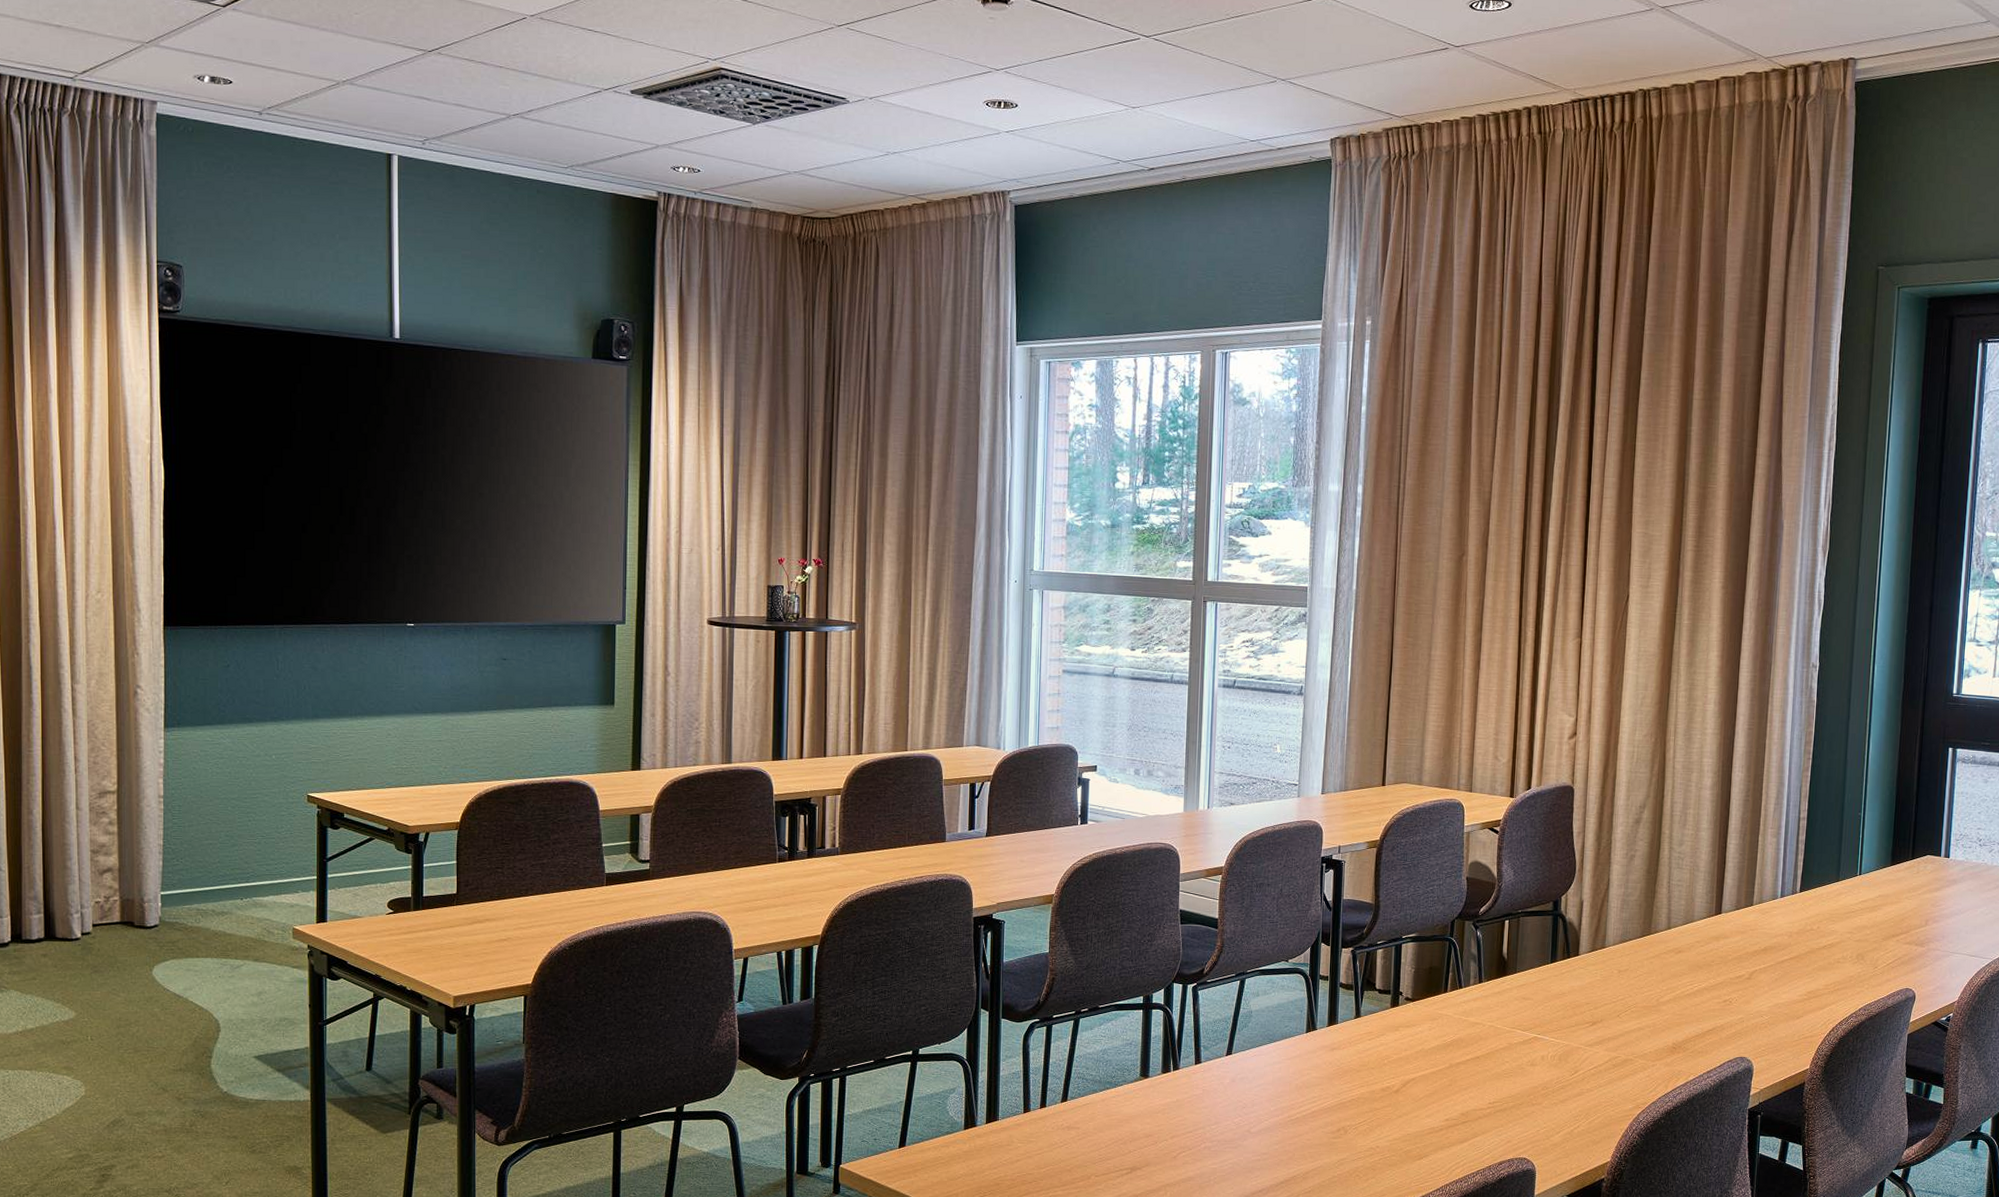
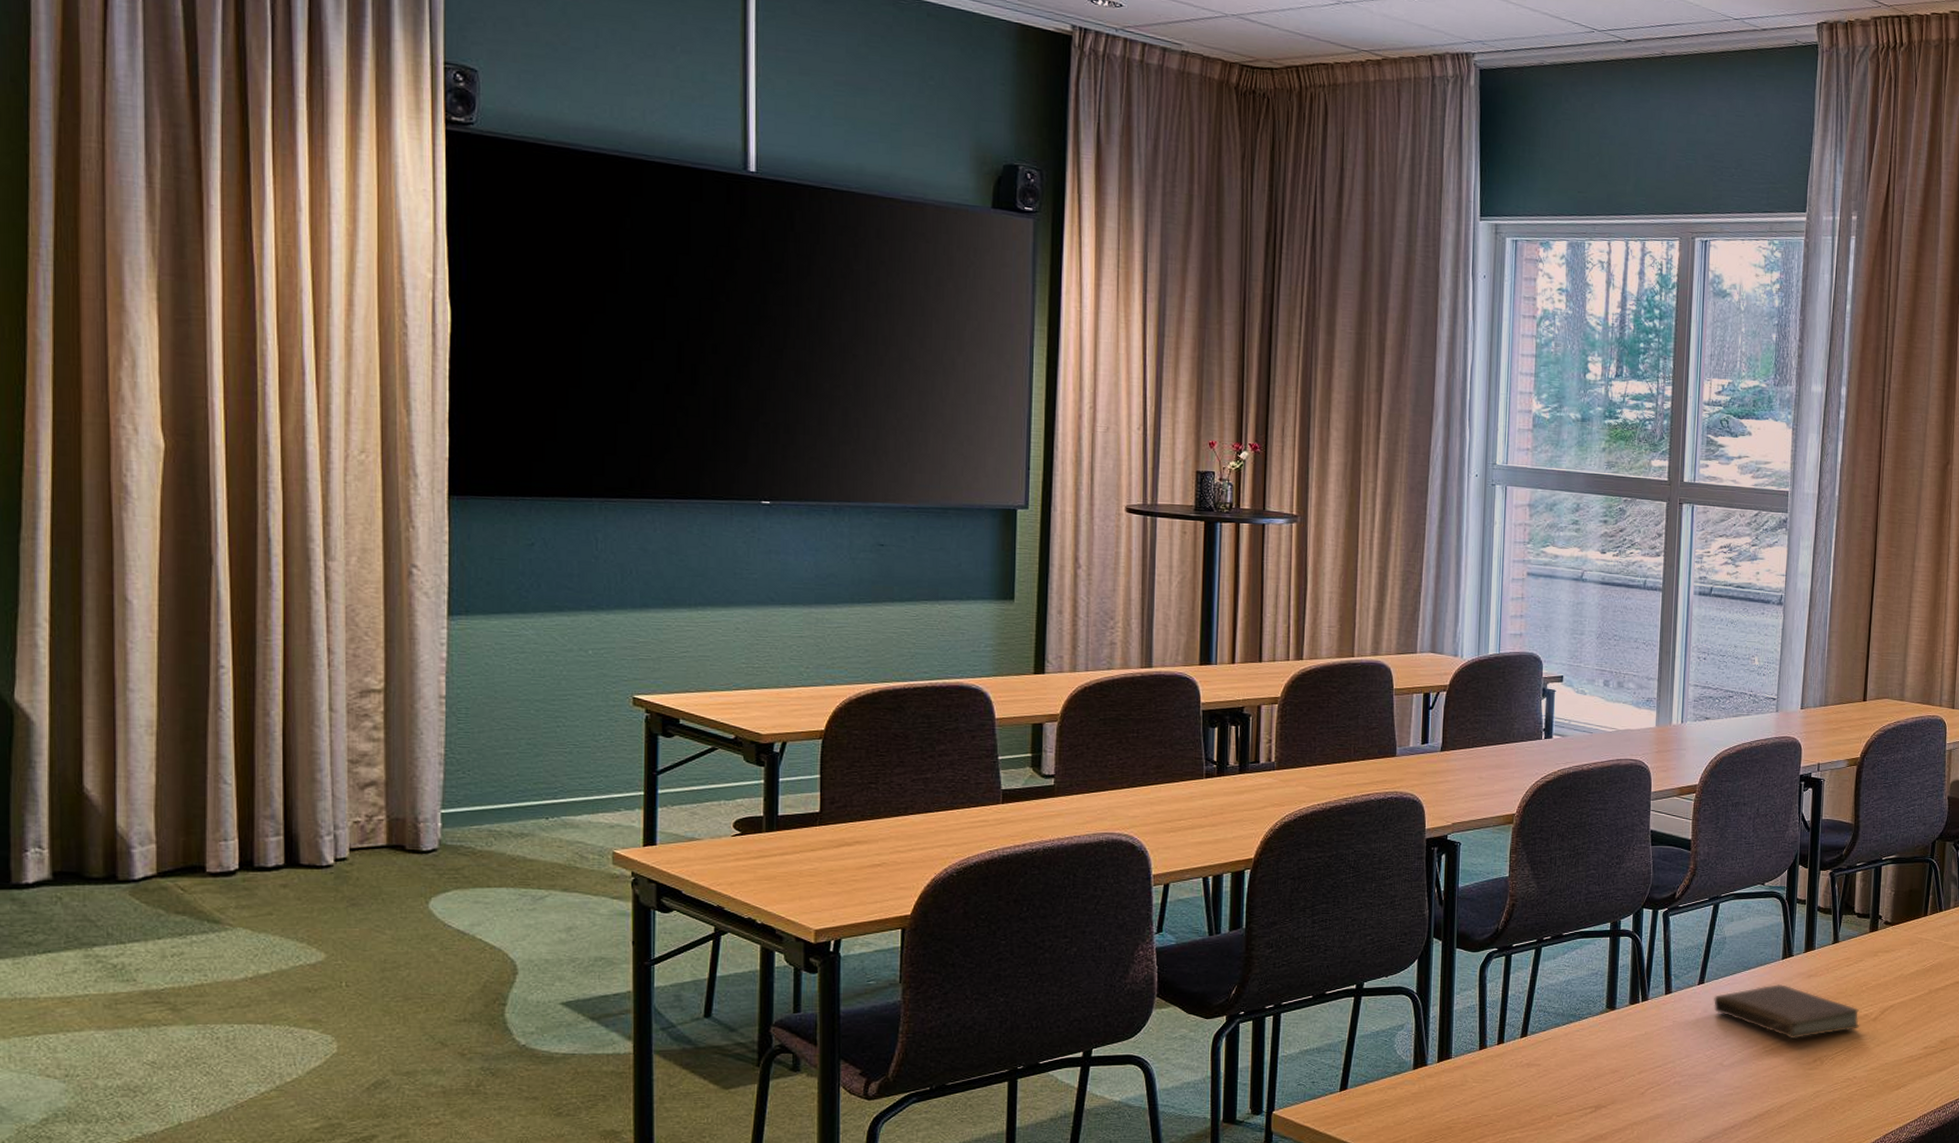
book: none [1241,1056,1382,1109] -> present [1714,983,1860,1040]

